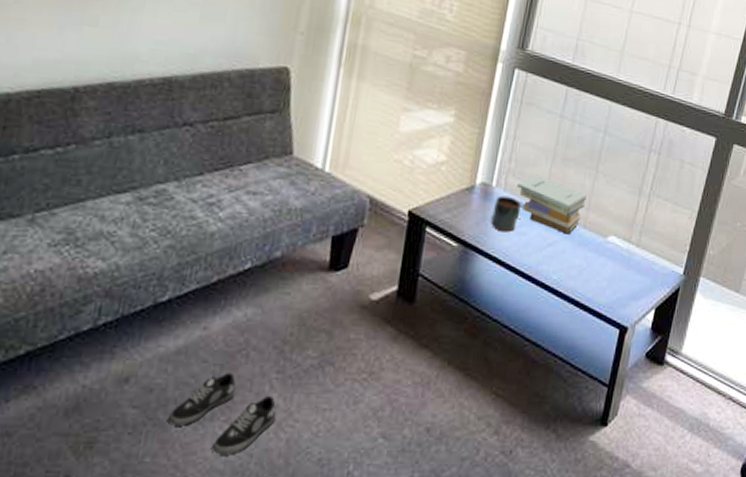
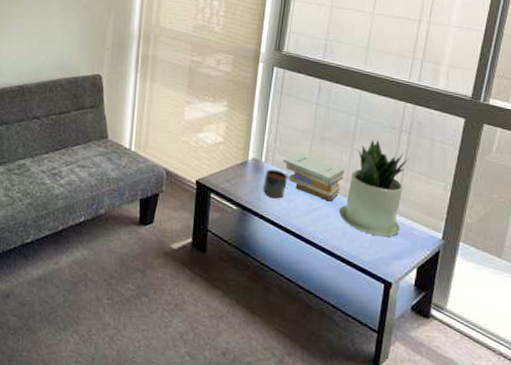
shoe: present [168,373,277,455] -> none [36,296,109,357]
planter: none [576,160,656,275] -> present [338,139,409,237]

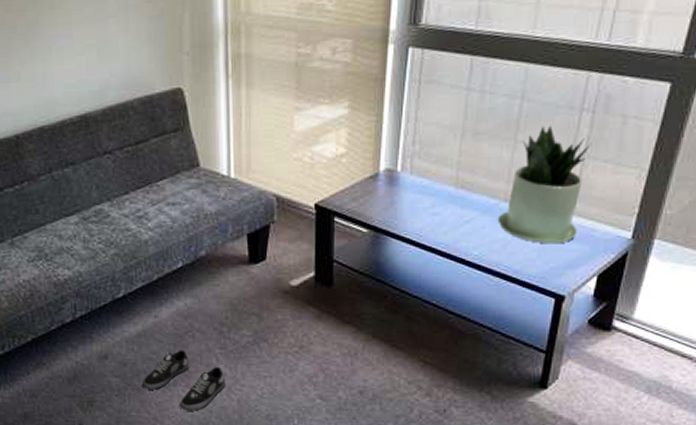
shoe: none [36,296,109,357] -> present [142,350,226,411]
mug: present [263,169,287,198] -> none [400,179,431,213]
books: present [283,152,344,202] -> none [424,154,505,210]

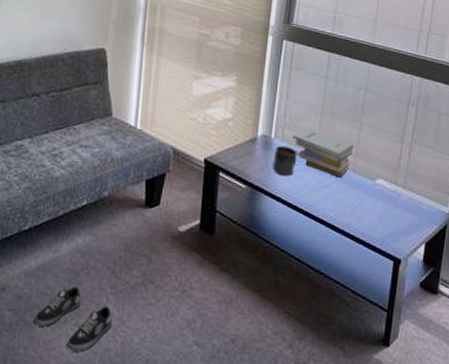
mug: none [400,179,431,213] -> present [273,145,297,175]
books: none [424,154,505,210] -> present [293,127,354,178]
planter: present [497,125,591,244] -> none [348,113,416,213]

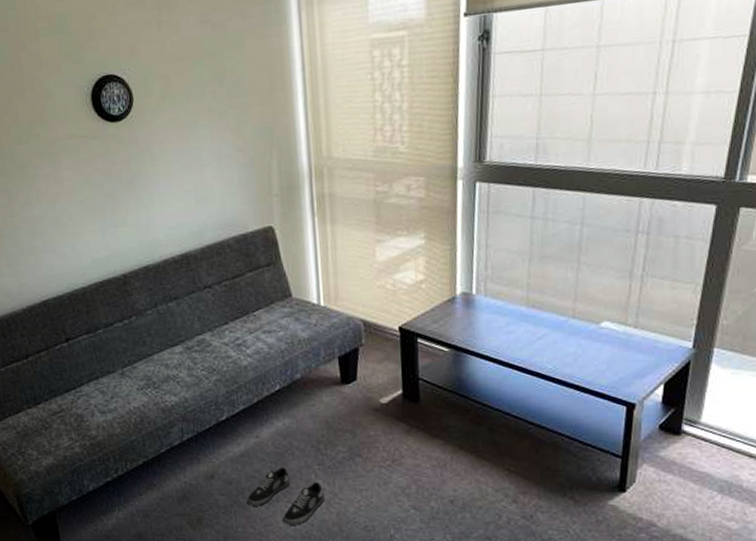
mug: present [273,145,297,175] -> none [477,300,504,332]
books: present [293,127,354,178] -> none [497,276,571,327]

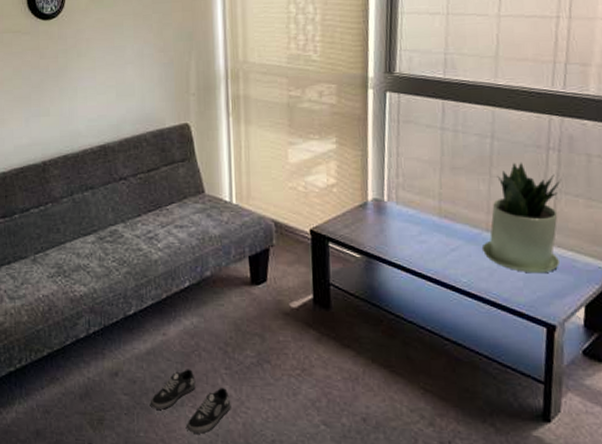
planter: none [567,247,648,356] -> present [481,162,561,274]

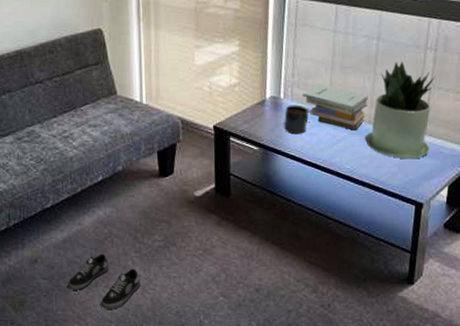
mug: none [389,208,417,240] -> present [284,104,309,133]
books: none [409,186,484,239] -> present [303,84,368,131]

